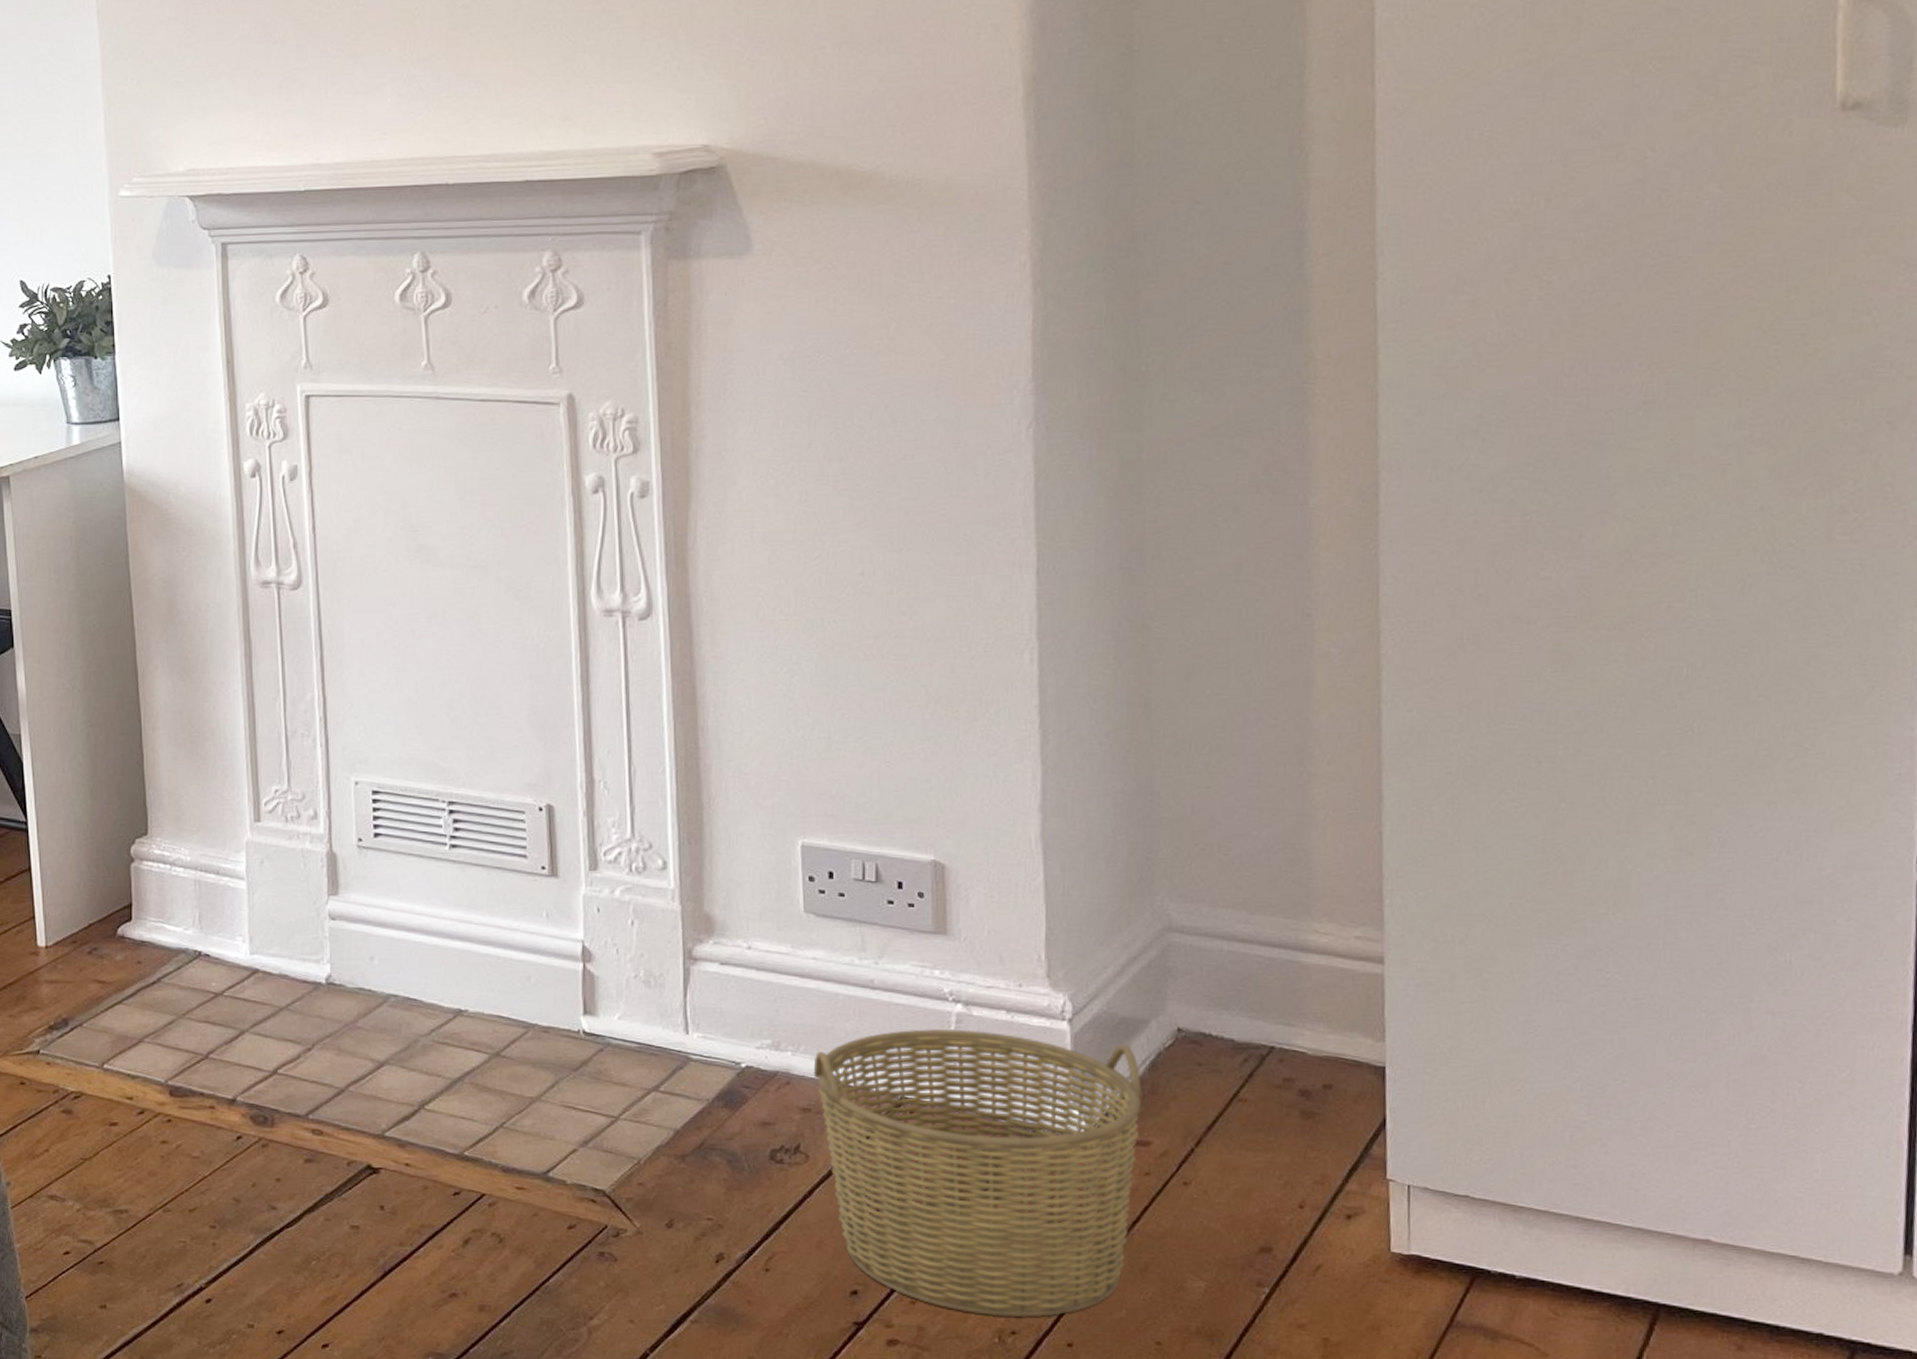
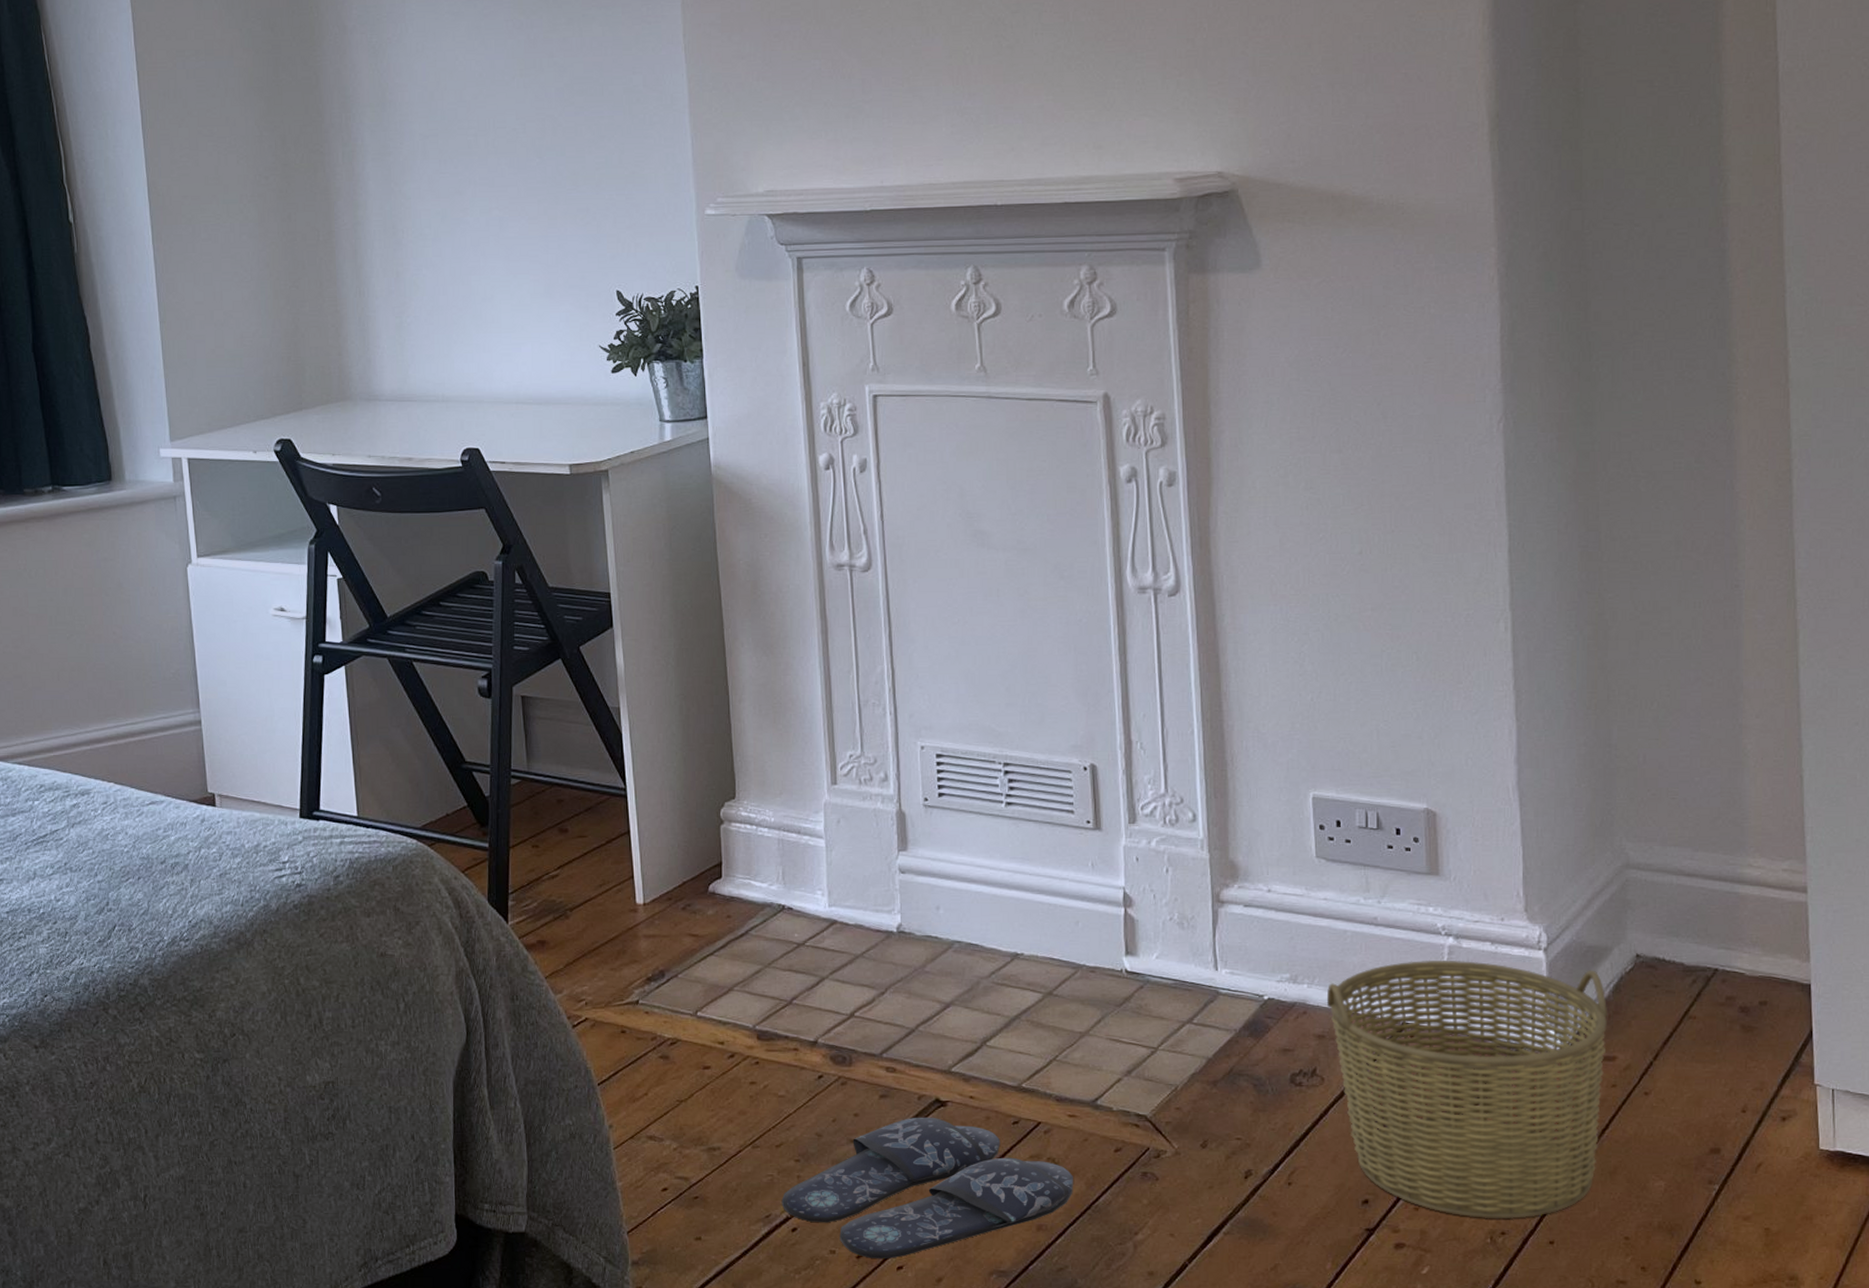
slippers: none [195,1184,521,1336] -> present [781,1117,1073,1259]

